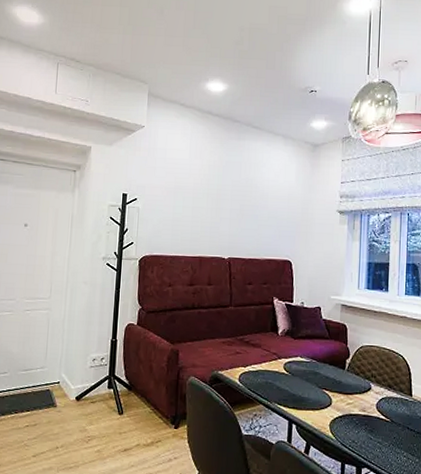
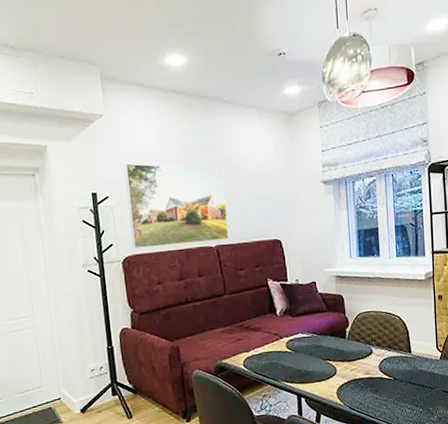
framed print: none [151,171,245,253] -> present [124,163,229,249]

